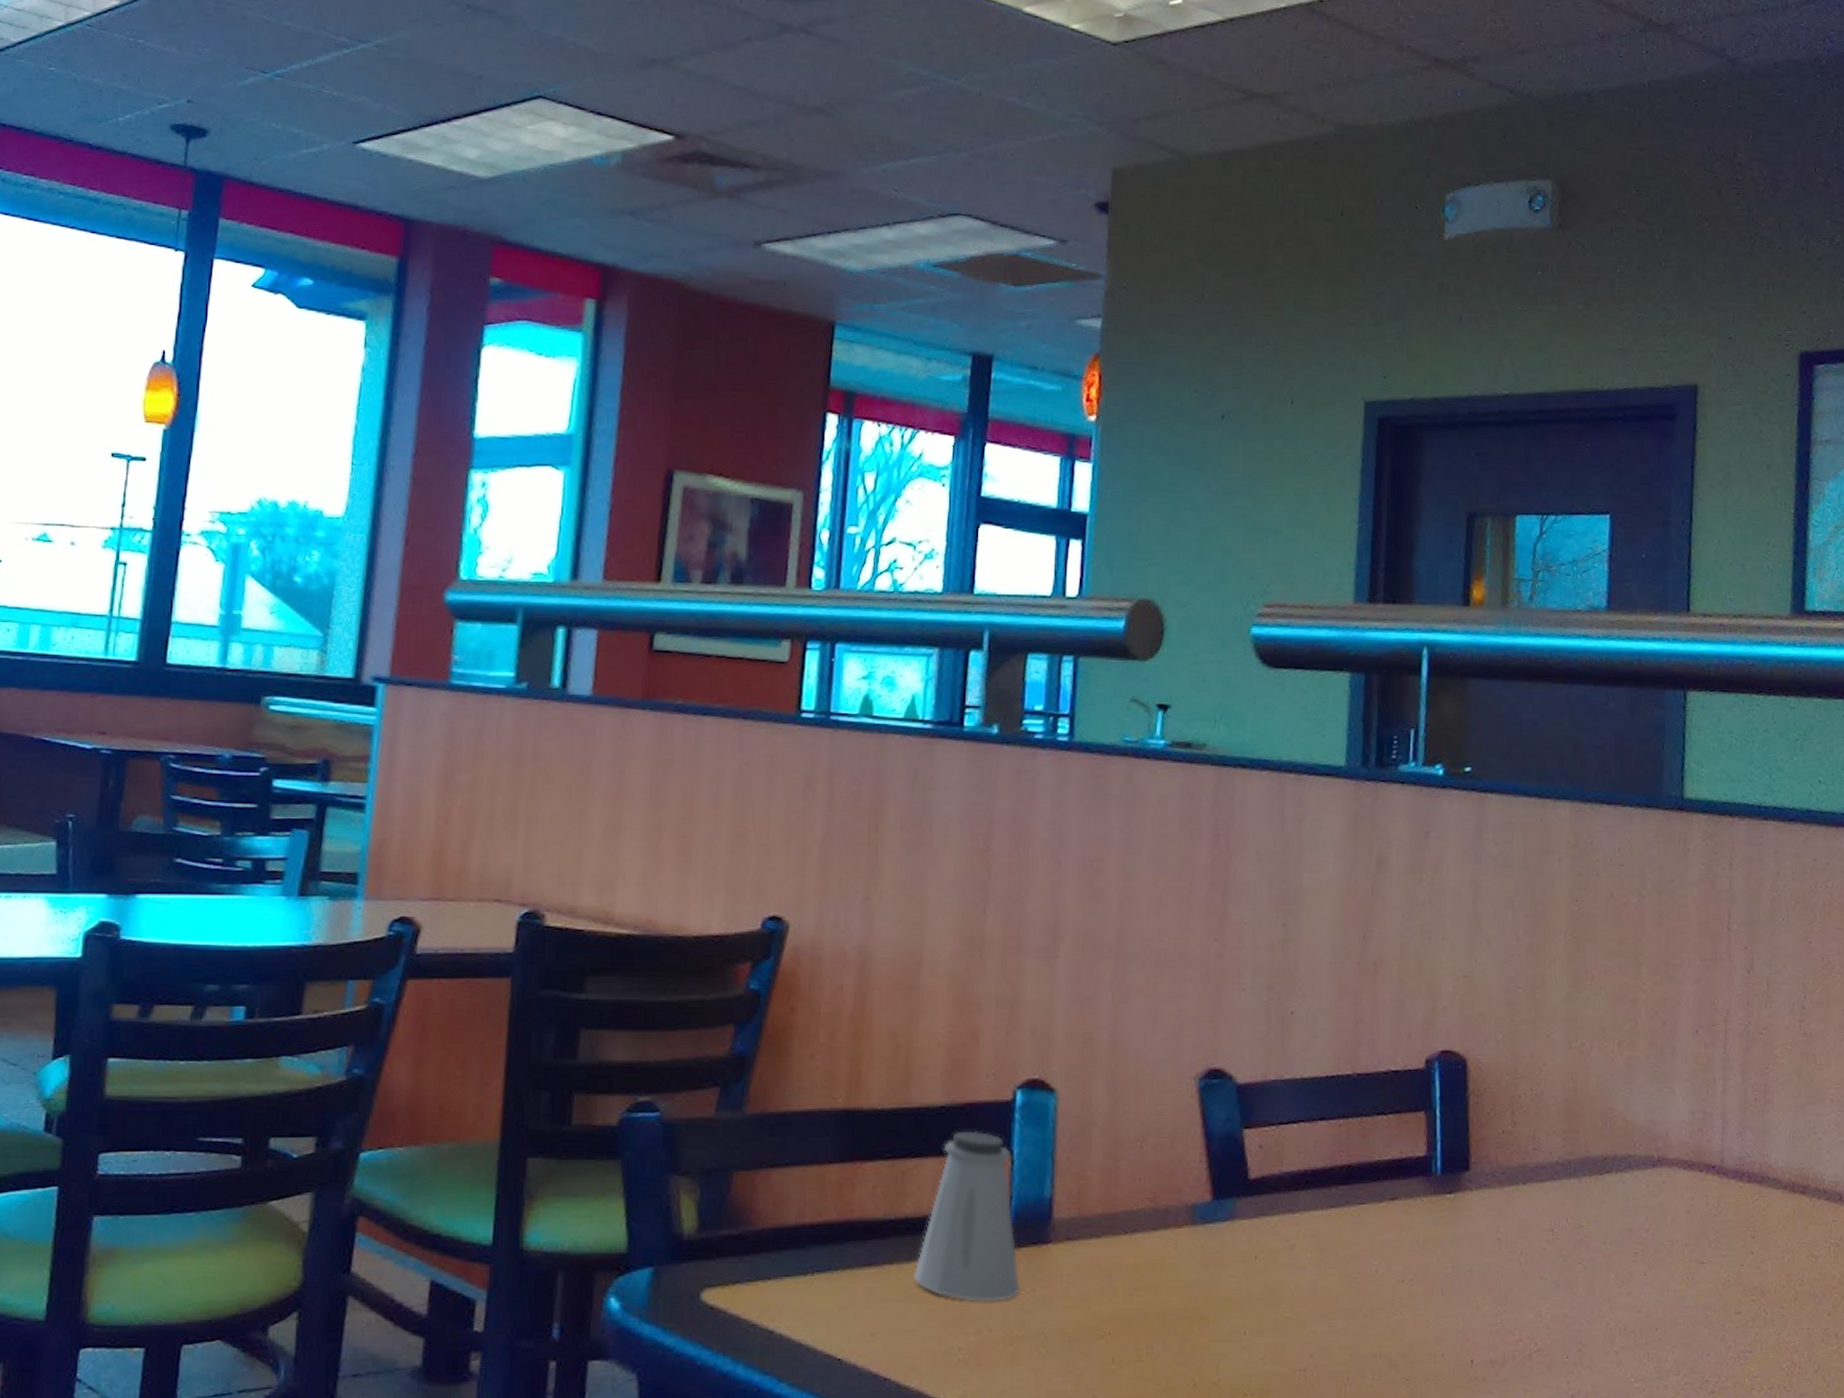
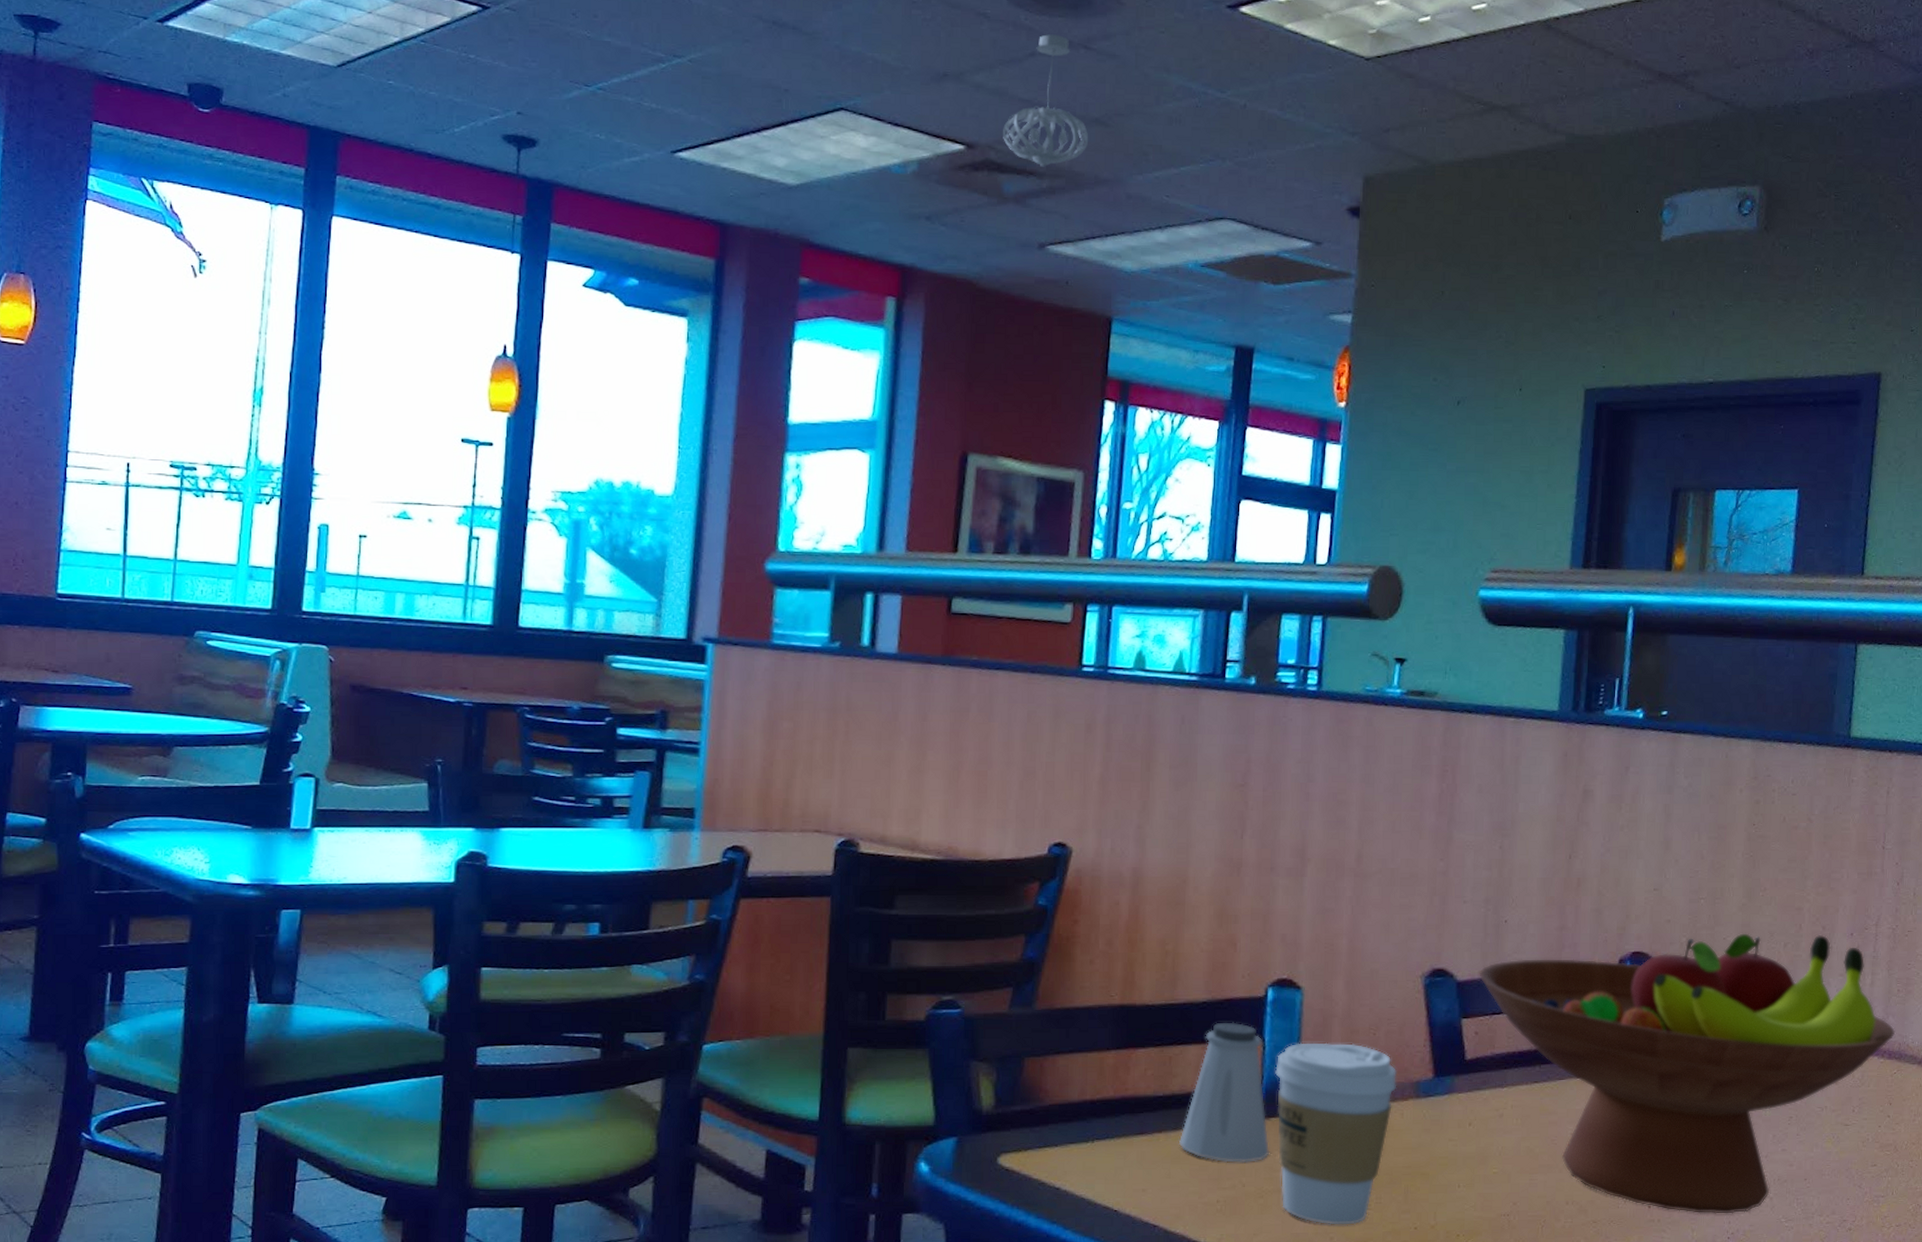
pendant light: none [714,18,810,159] -> present [1002,34,1089,167]
coffee cup: none [1026,1156,1169,1380] -> present [1275,1043,1398,1225]
fruit bowl: none [1262,1029,1755,1372] -> present [1479,933,1896,1214]

